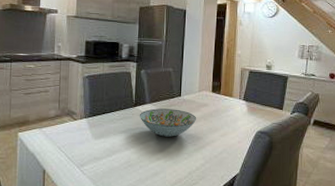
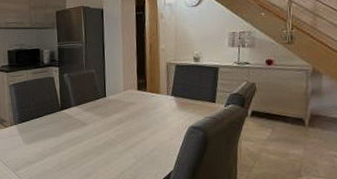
decorative bowl: present [139,108,197,137] -> none [66,110,125,138]

